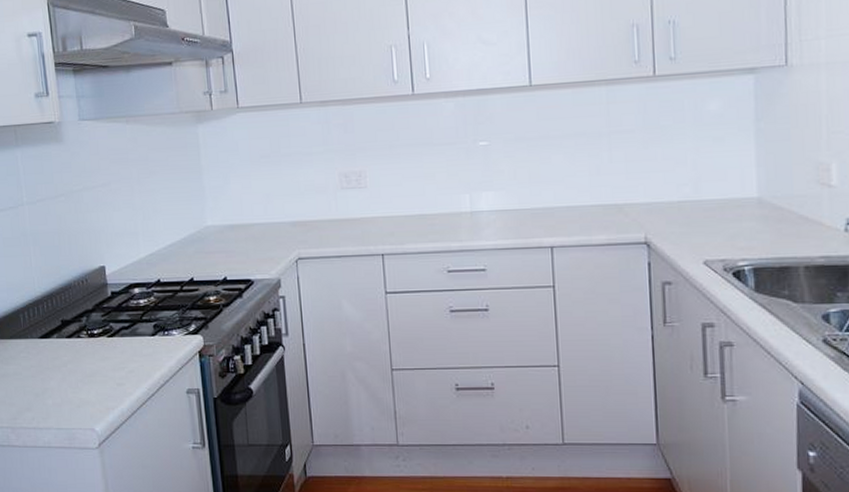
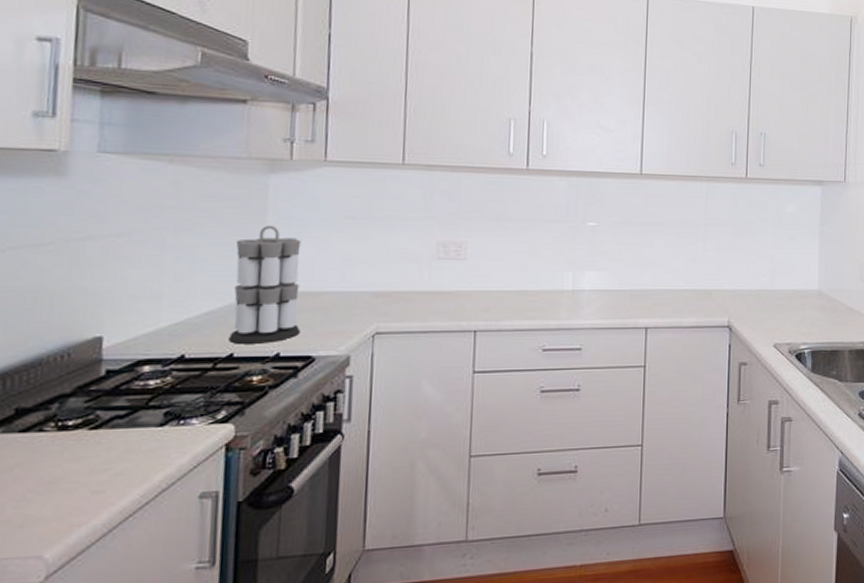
spice rack: none [181,168,239,270] -> present [229,225,301,344]

